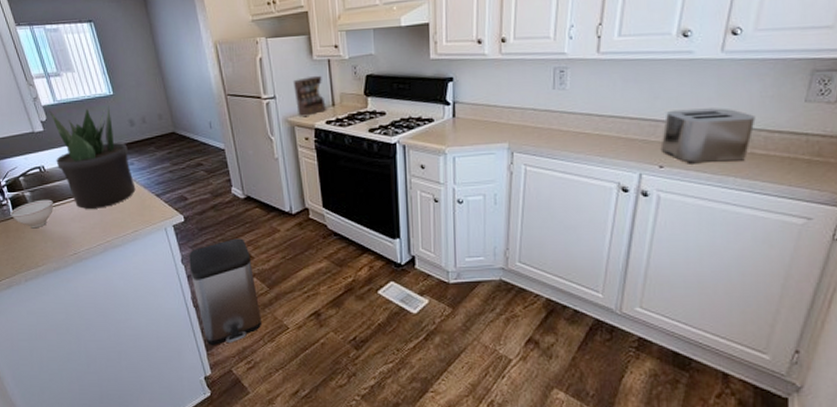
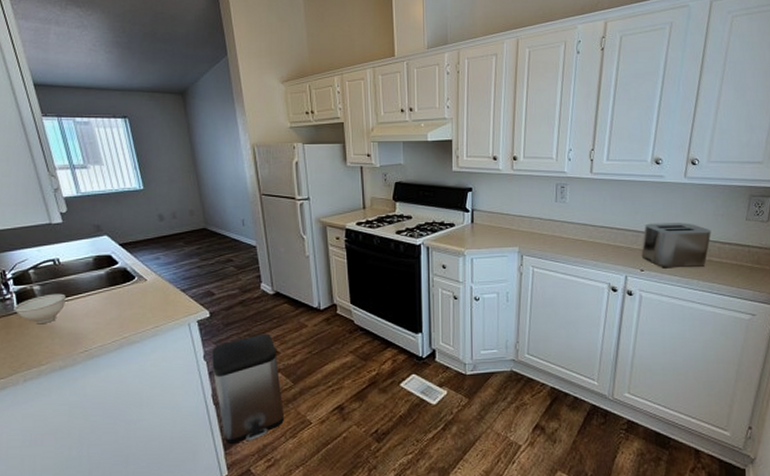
planter: present [49,105,136,209] -> none [71,200,160,304]
spice rack: present [293,75,326,118] -> none [326,180,357,218]

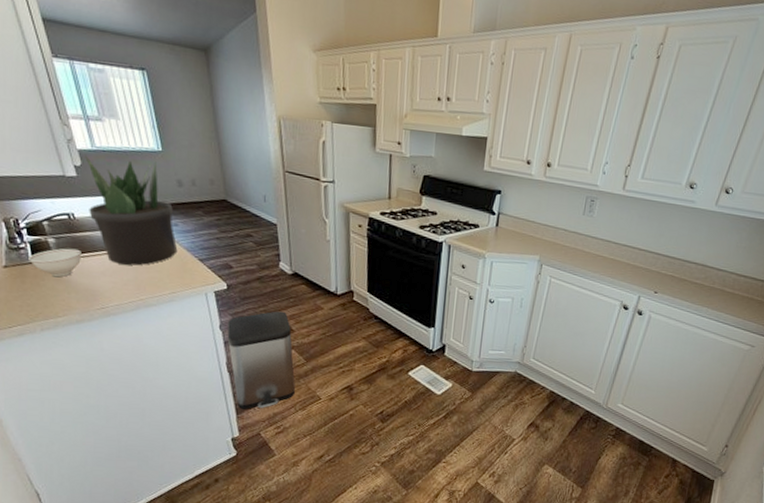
planter: none [71,200,160,304] -> present [85,155,178,266]
toaster: present [641,223,711,269] -> none [657,247,730,297]

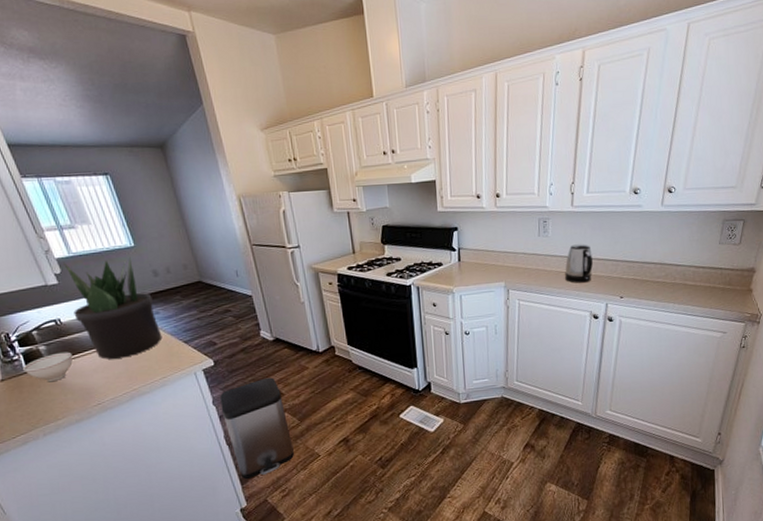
kettle: none [601,229,635,272] -> present [564,244,593,284]

